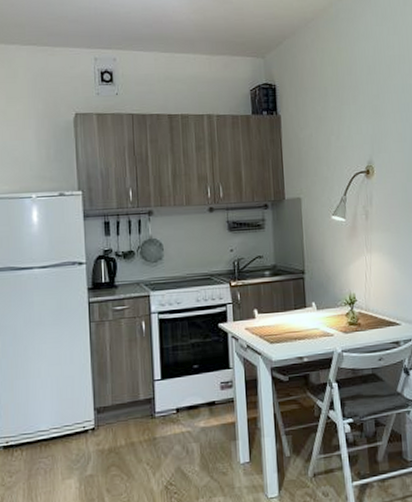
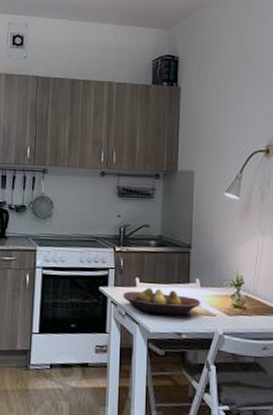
fruit bowl: none [243,317,319,343] -> present [123,287,201,316]

